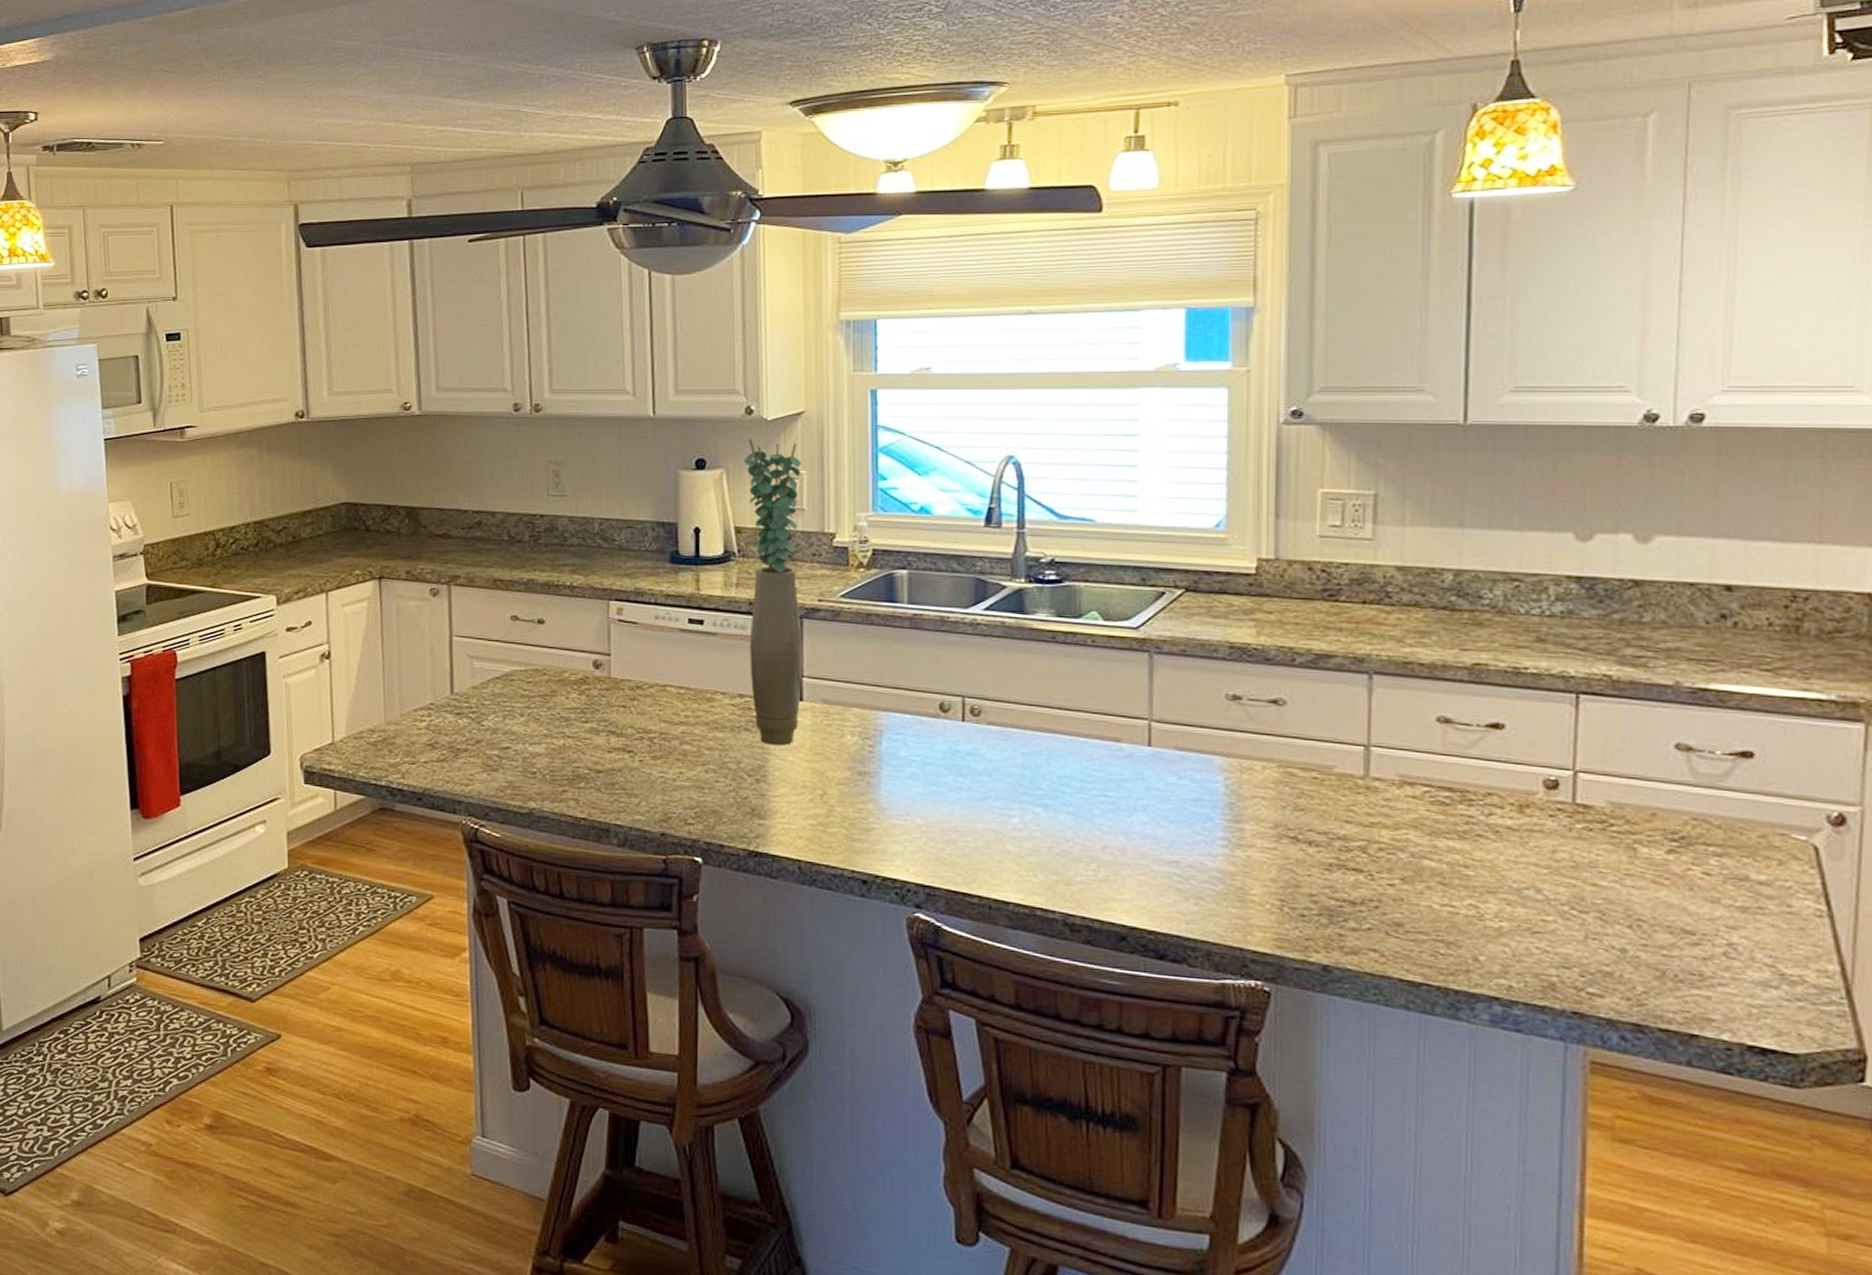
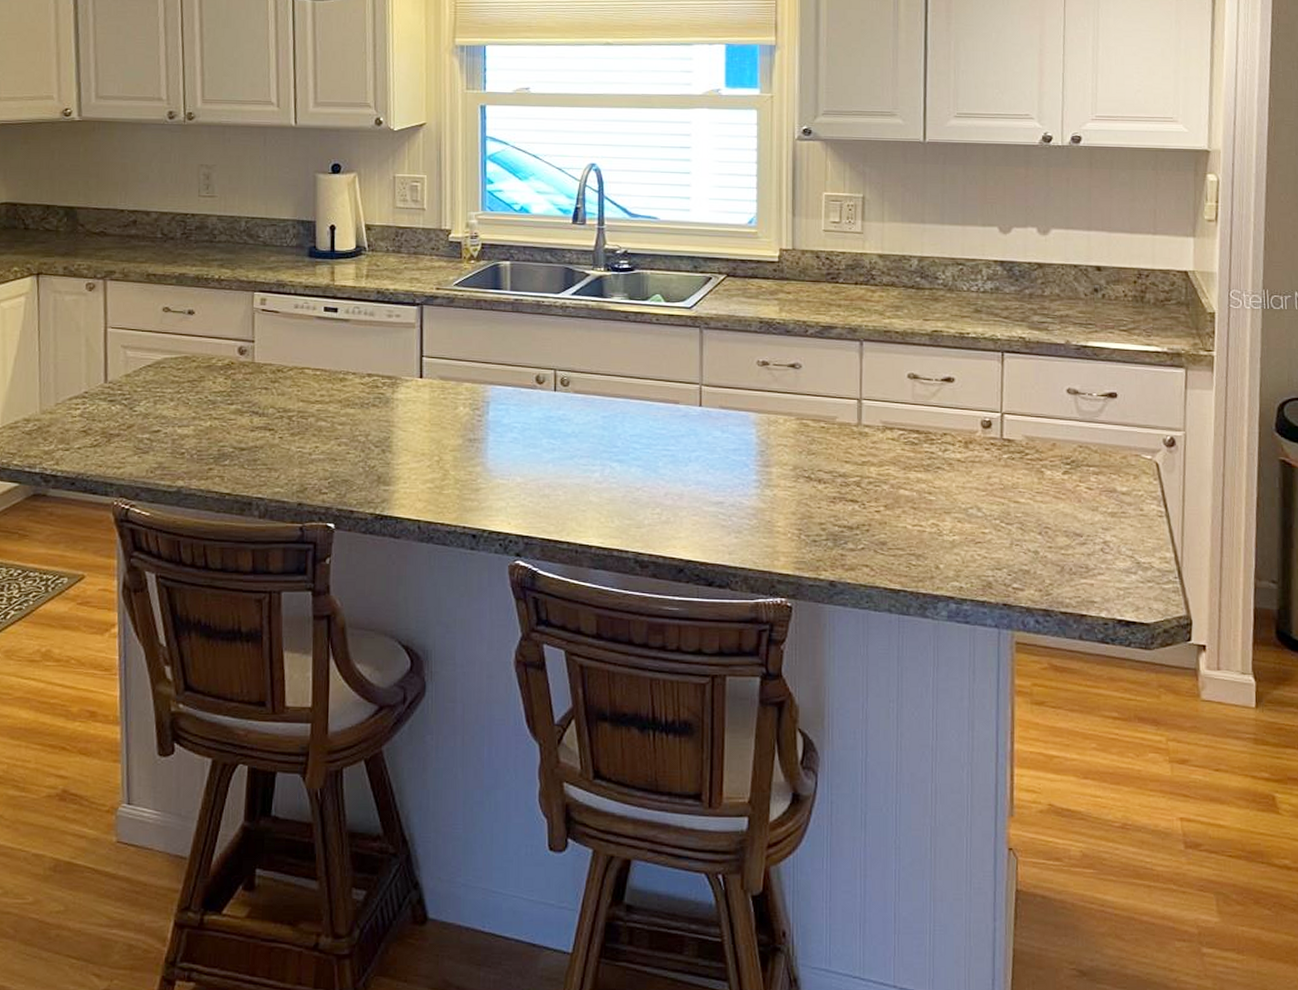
vase: present [744,439,803,746] -> none [374,147,423,419]

